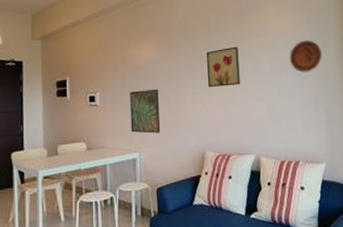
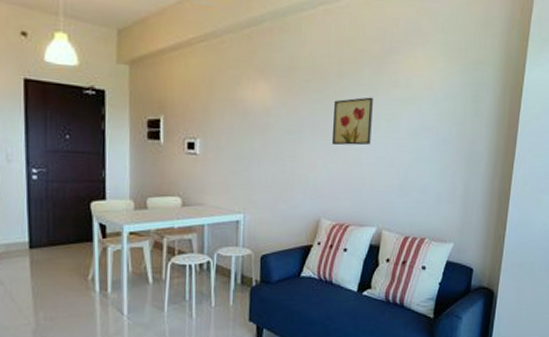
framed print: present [130,88,161,134] -> none [235,140,273,193]
decorative plate: present [289,40,323,72] -> none [432,97,472,137]

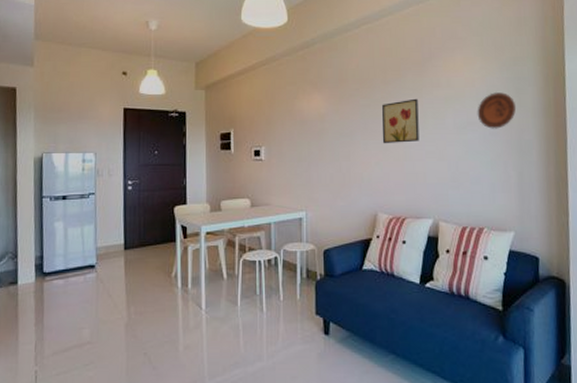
decorative plate: none [432,97,472,137] -> present [477,92,517,129]

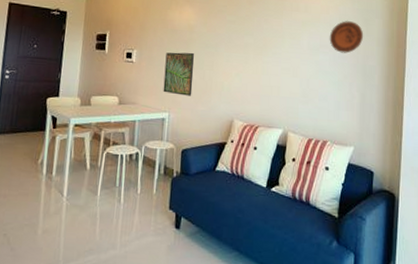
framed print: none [297,143,329,192] -> present [163,52,195,96]
wall art: present [382,98,419,144] -> none [243,19,278,58]

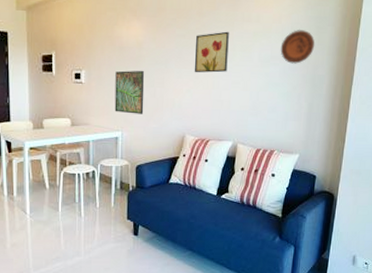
wall art: none [243,19,278,58] -> present [194,31,229,73]

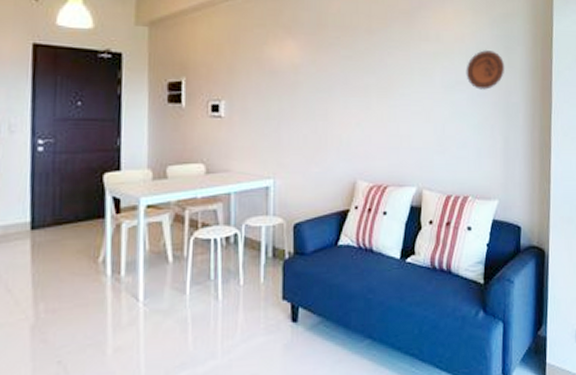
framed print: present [114,70,145,114] -> none [264,99,303,156]
wall art: present [194,31,229,73] -> none [364,52,405,103]

